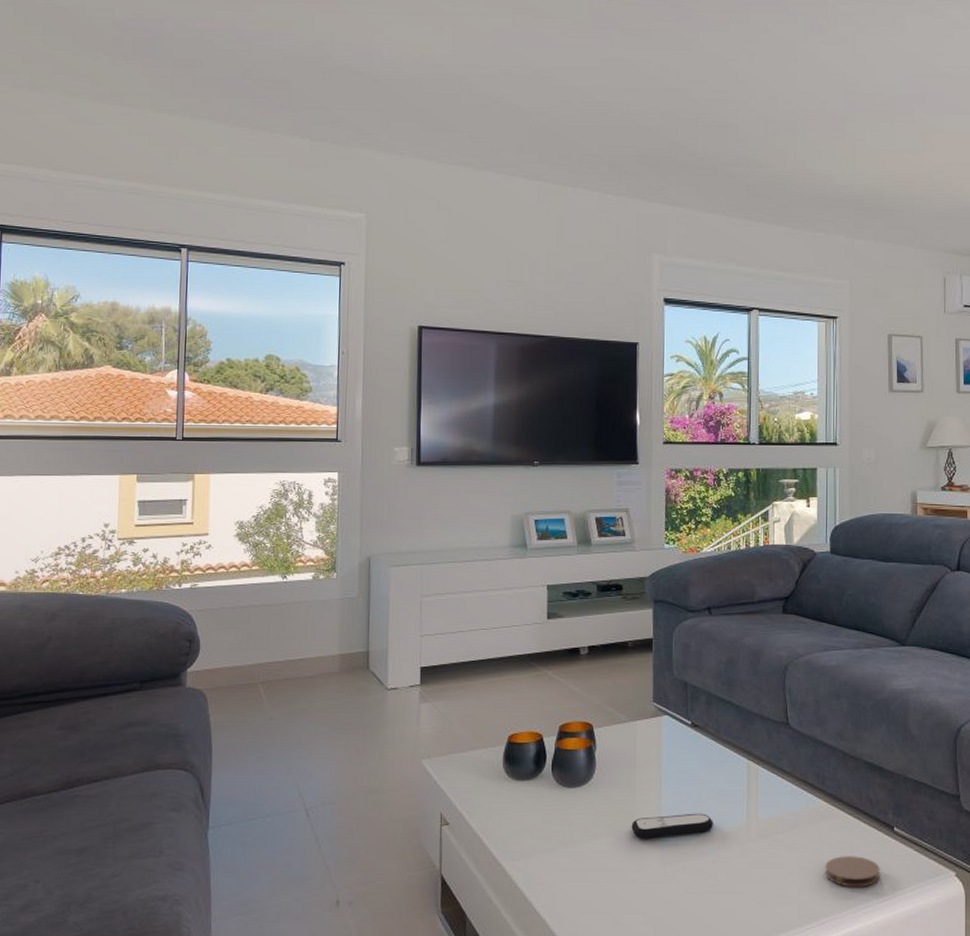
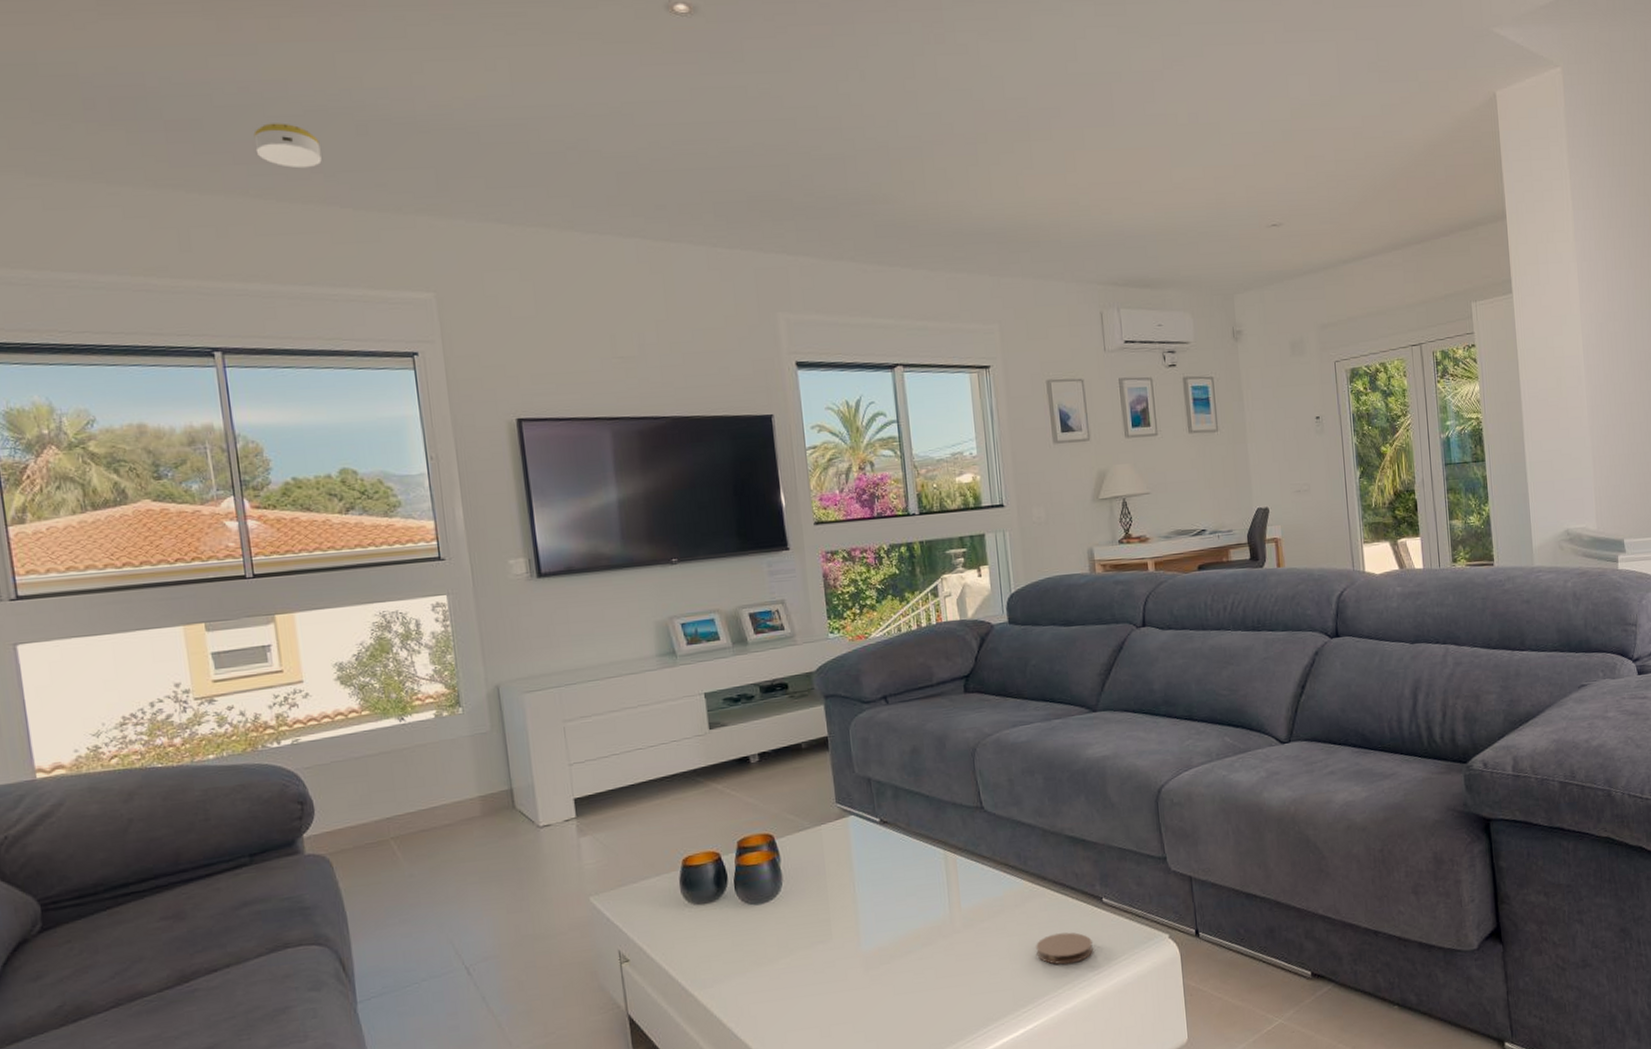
smoke detector: none [240,66,292,104] -> present [253,123,322,169]
remote control: present [631,813,713,840] -> none [828,911,915,948]

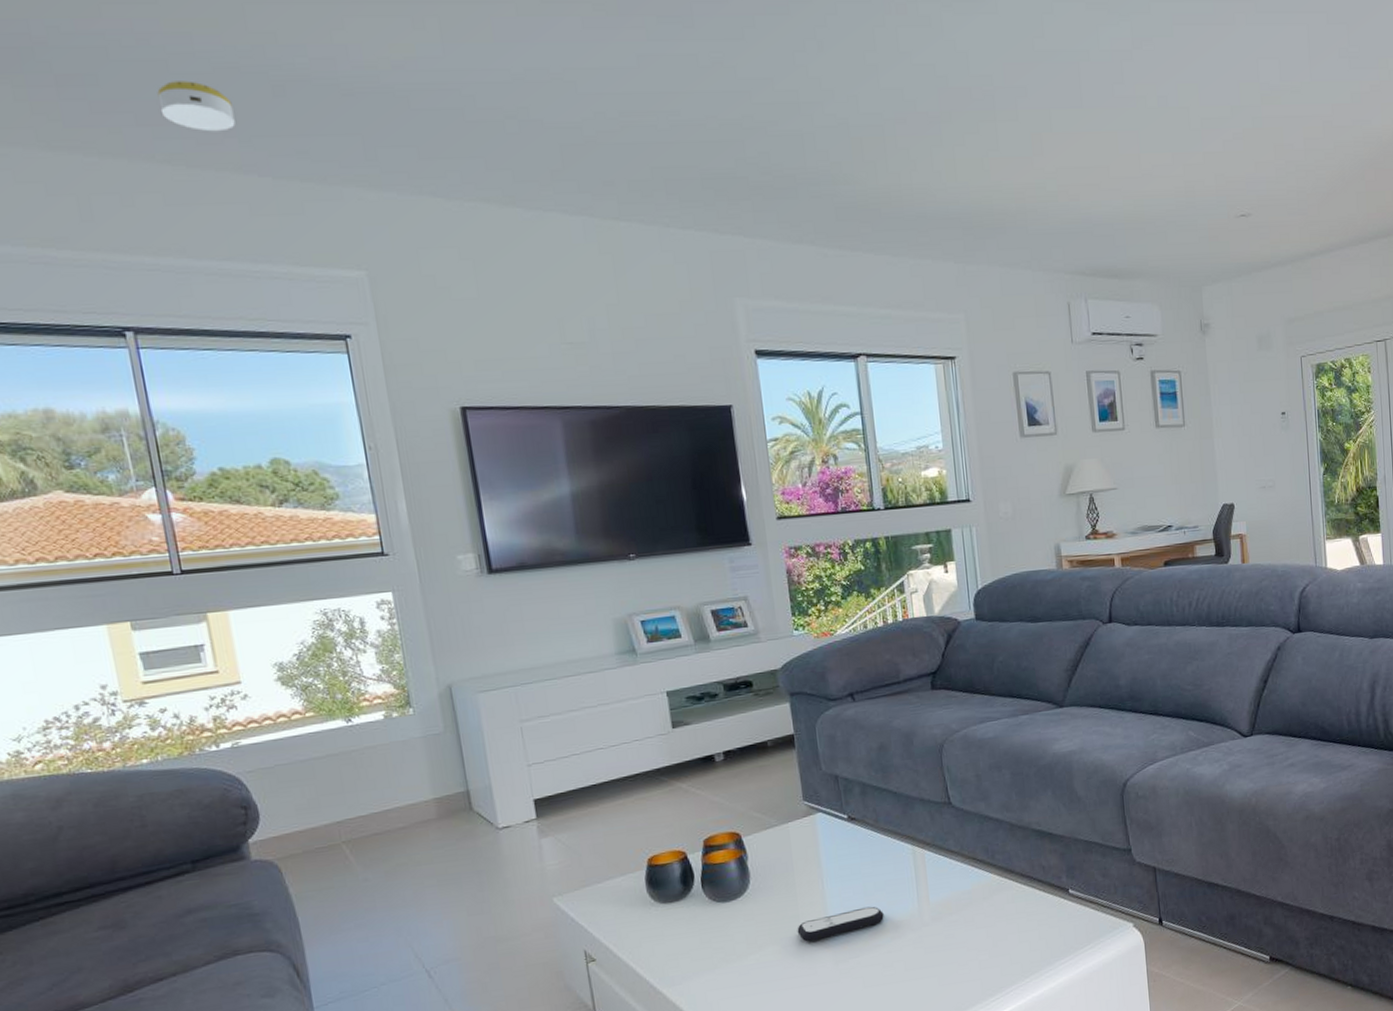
remote control: none [828,911,915,948] -> present [797,906,884,943]
coaster: present [1036,932,1093,965] -> none [1003,923,1060,955]

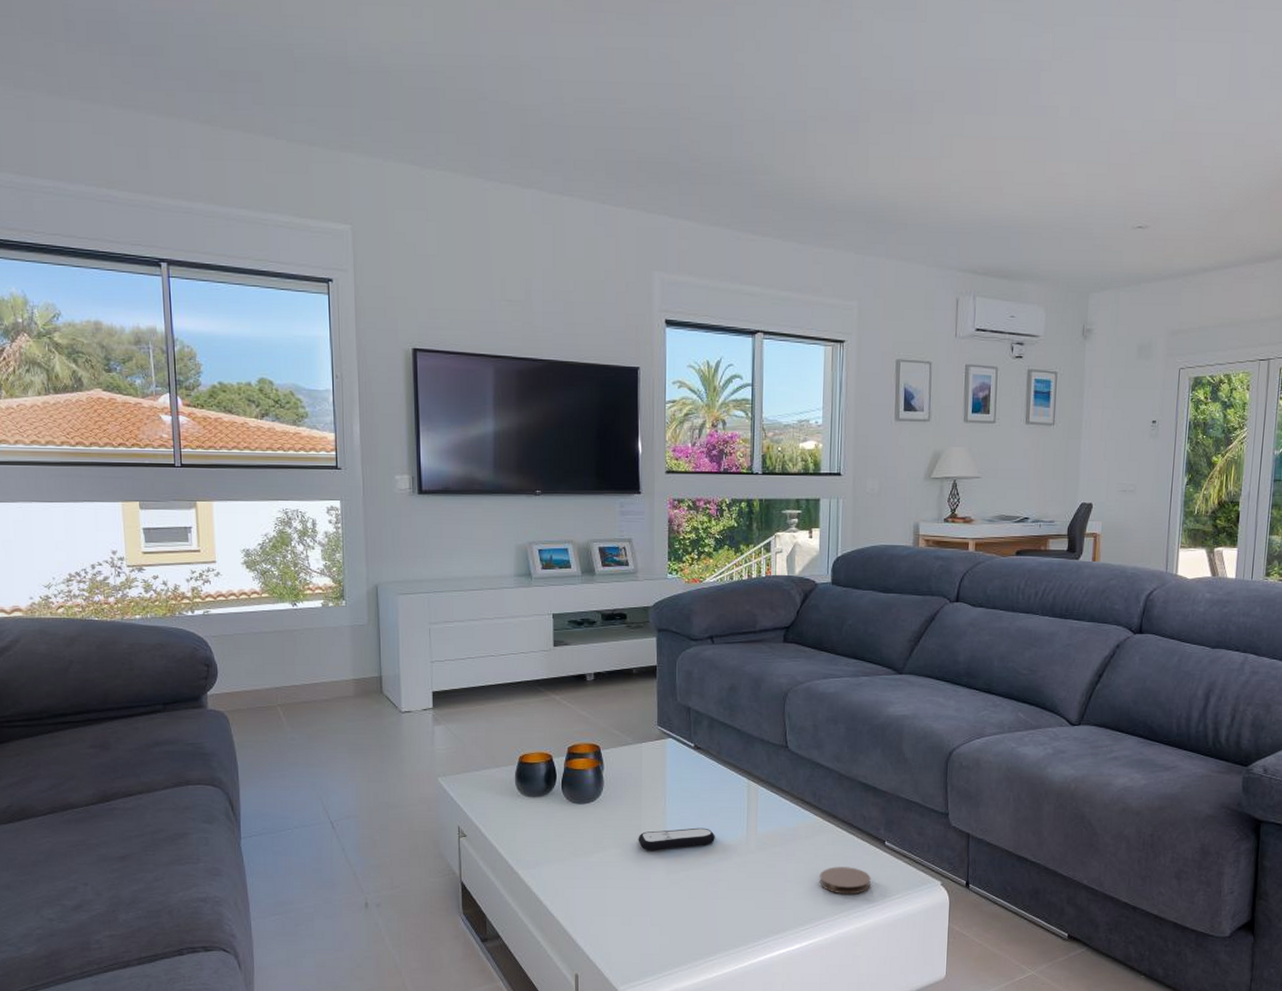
smoke detector: present [157,81,235,132] -> none [206,54,263,99]
coaster: none [1003,923,1060,955] -> present [819,867,871,894]

